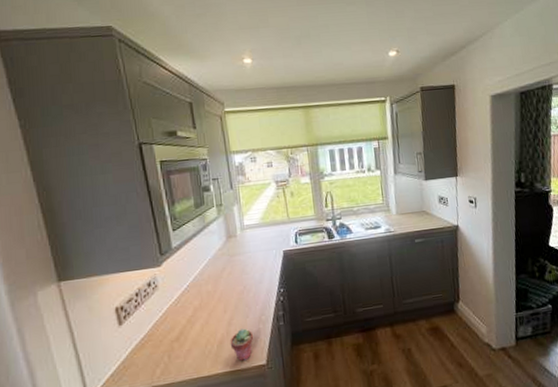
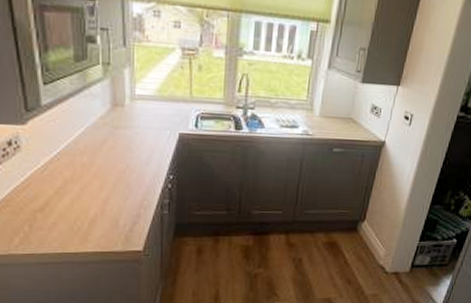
potted succulent: present [230,328,254,361] -> none [104,210,132,243]

